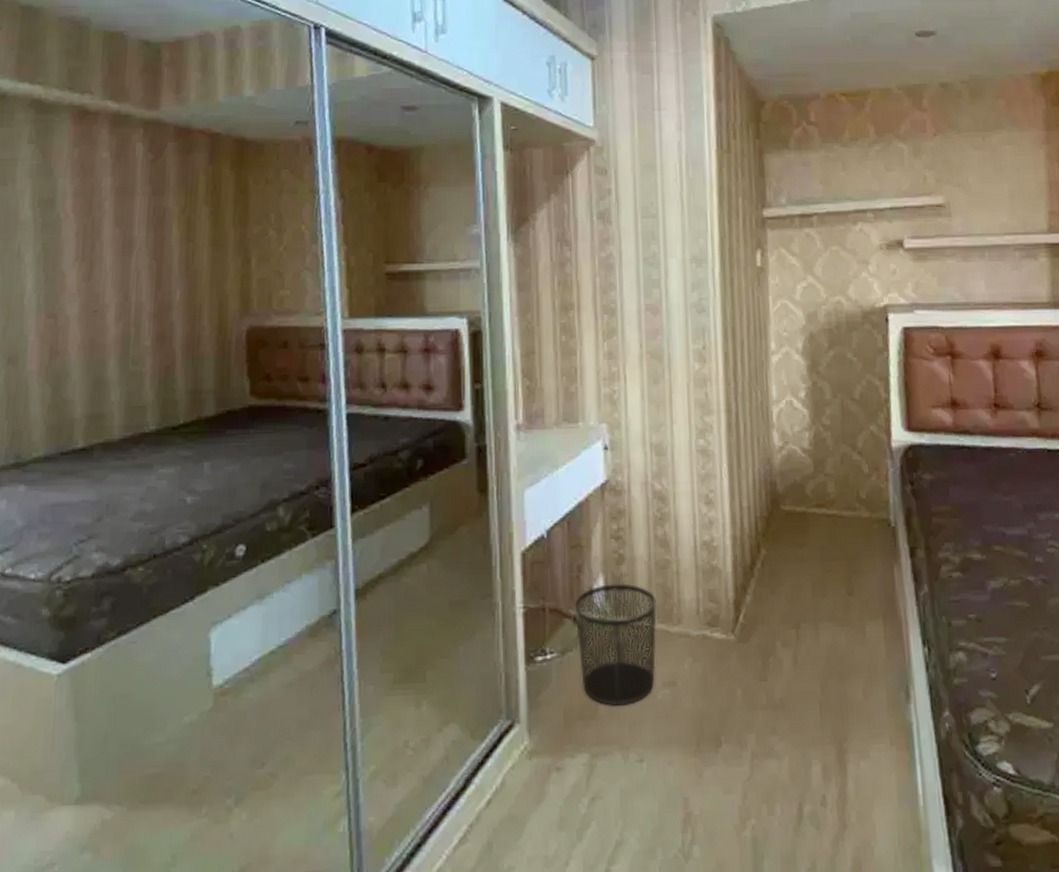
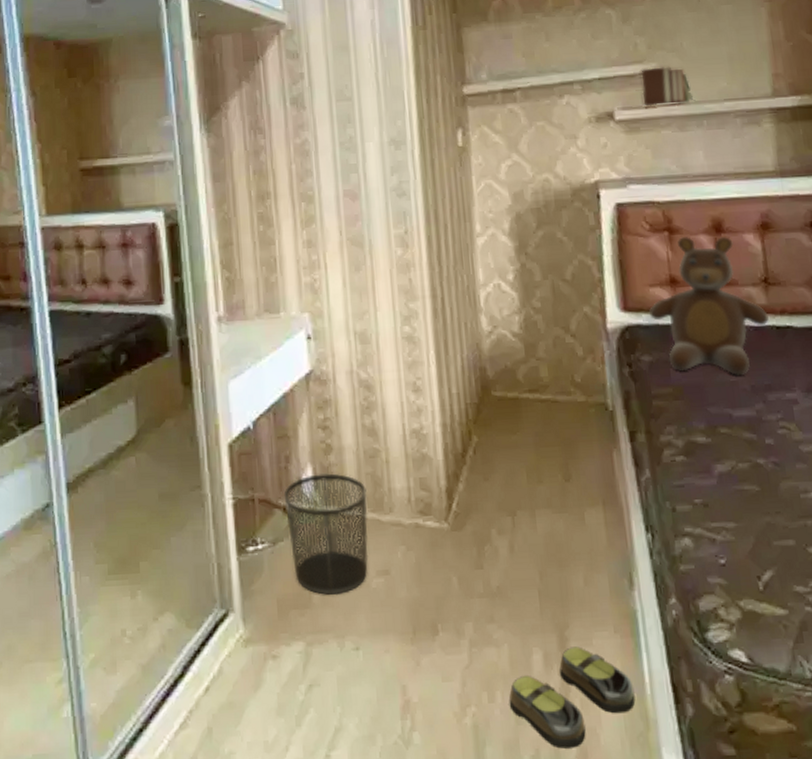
slippers: none [787,759,909,861] -> present [508,646,636,749]
books: none [929,200,976,237] -> present [641,66,693,106]
teddy bear: none [931,362,1041,495] -> present [649,237,769,375]

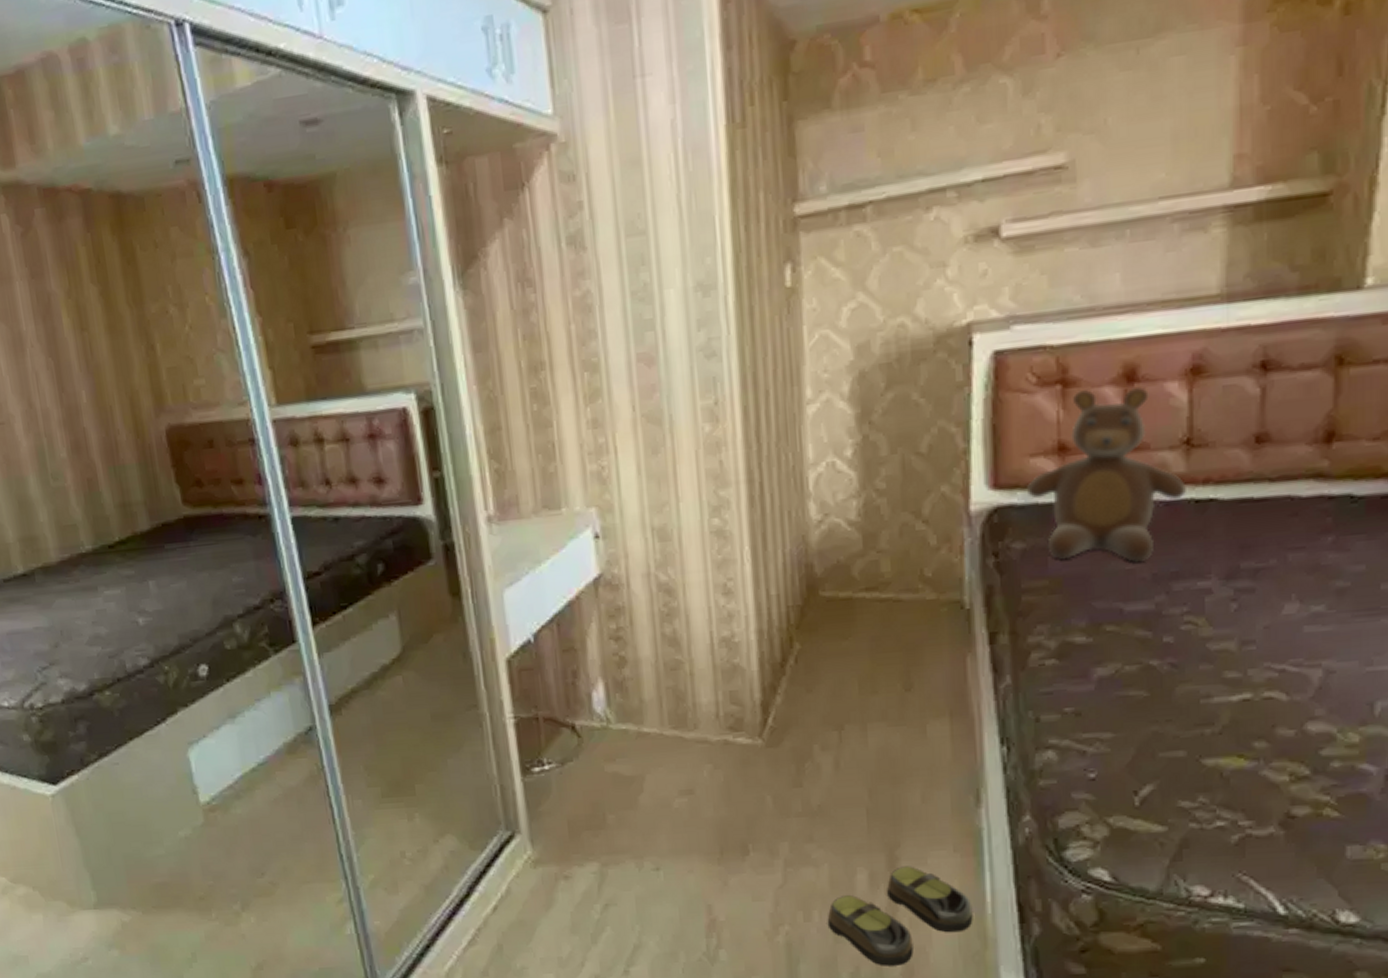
waste bin: present [283,473,369,596] -> none [571,688,670,816]
books: present [641,66,693,106] -> none [1042,155,1114,215]

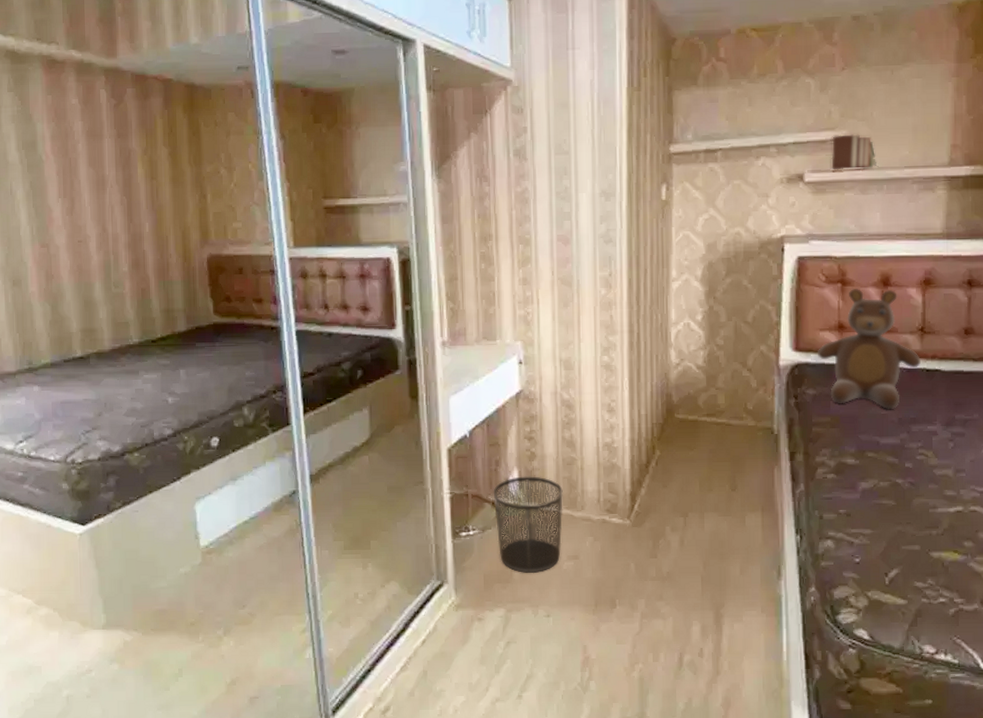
waste bin: none [571,688,670,816] -> present [493,476,563,574]
slippers: present [827,866,973,966] -> none [670,622,774,698]
books: none [1042,155,1114,215] -> present [831,134,876,170]

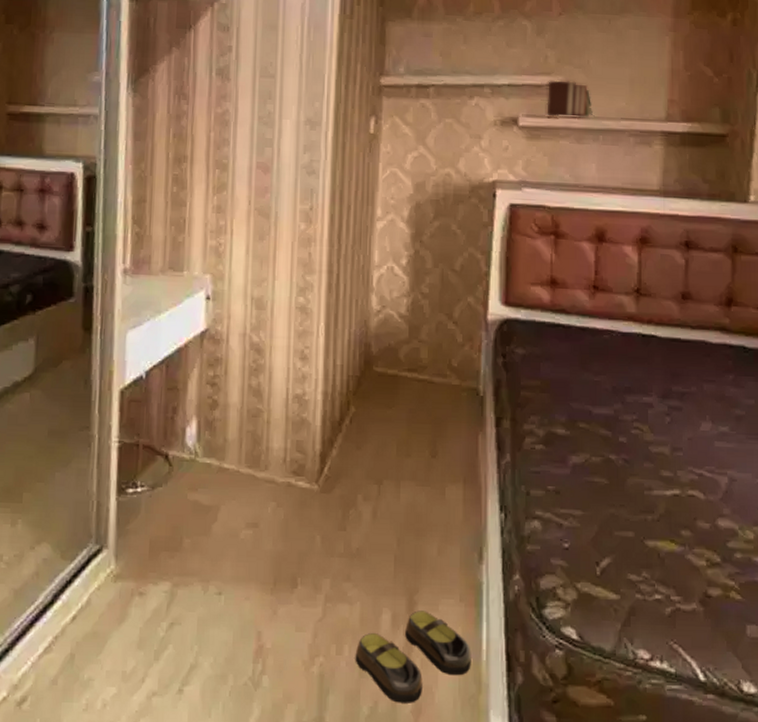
waste bin: present [493,476,563,574] -> none [167,427,246,542]
slippers: none [670,622,774,698] -> present [355,610,471,703]
teddy bear: present [818,289,921,409] -> none [528,242,636,376]

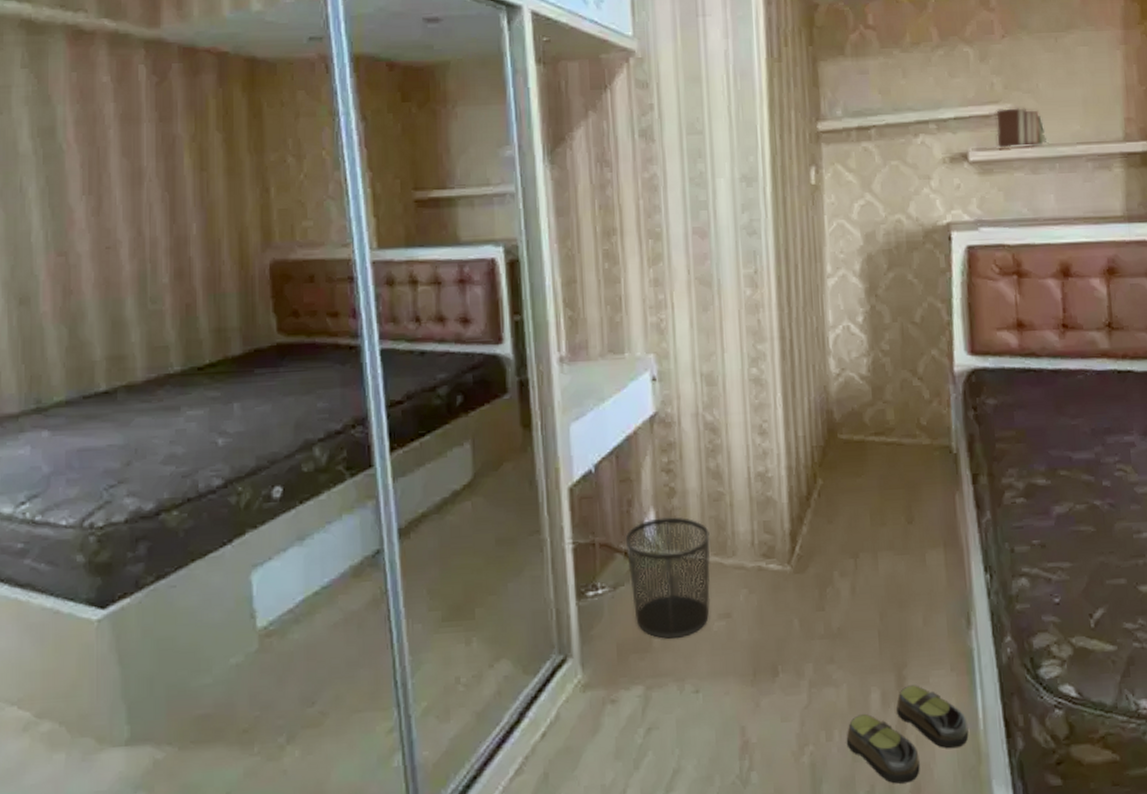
waste bin: none [167,427,246,542] -> present [625,517,711,639]

